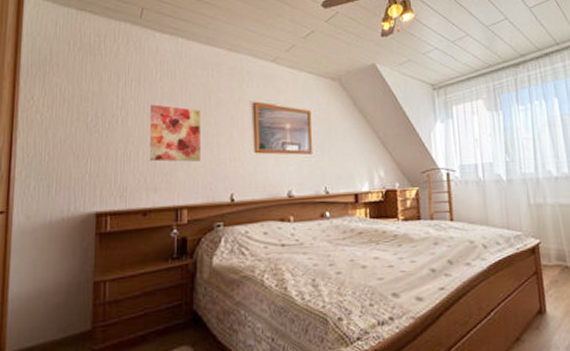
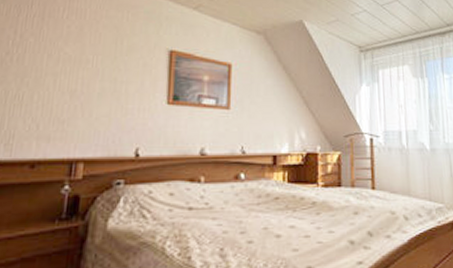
wall art: present [150,104,200,162] -> none [46,44,110,110]

